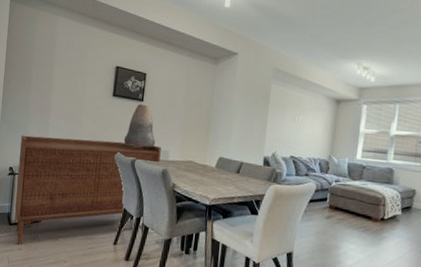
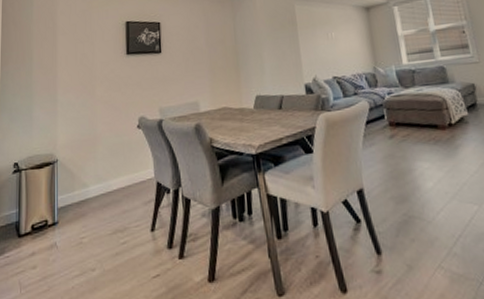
sideboard: present [15,135,161,245] -> none [24,98,190,262]
decorative urn: present [123,103,156,147] -> none [145,55,182,105]

